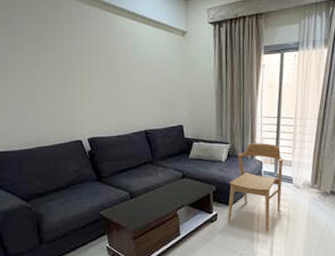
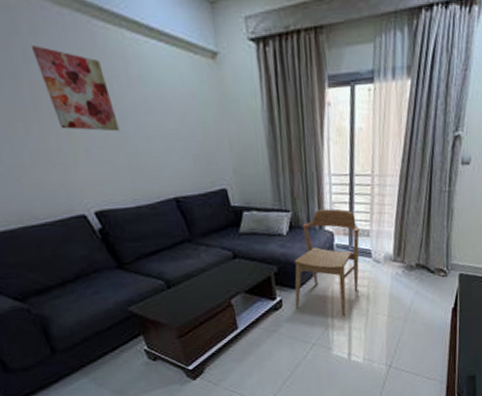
wall art: none [66,29,114,84] -> present [30,45,120,132]

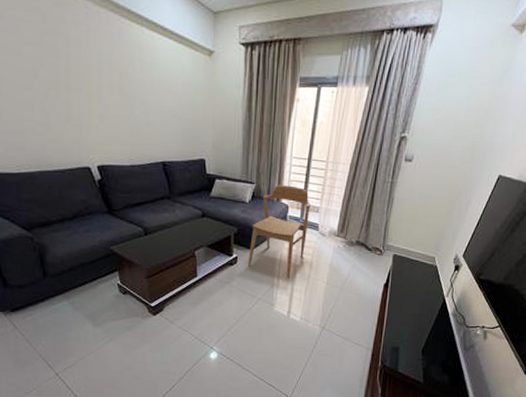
wall art: present [30,45,120,132] -> none [72,33,128,105]

